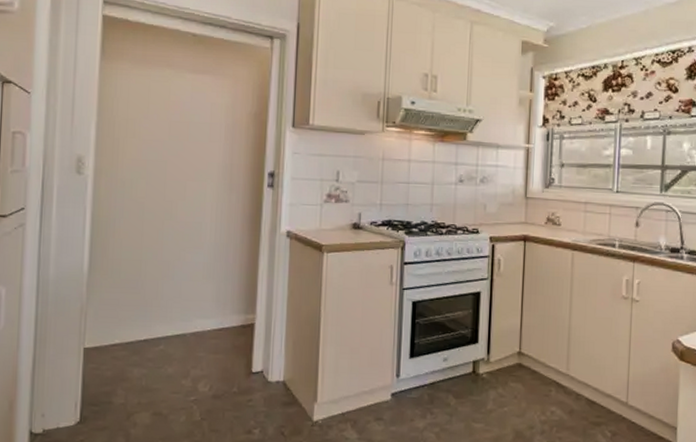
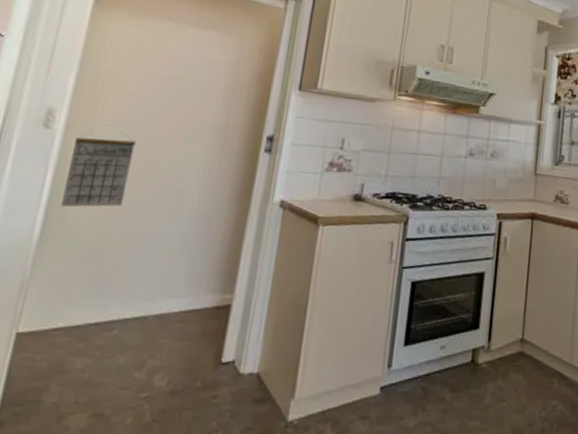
calendar: none [102,170,155,243] -> present [61,127,136,207]

